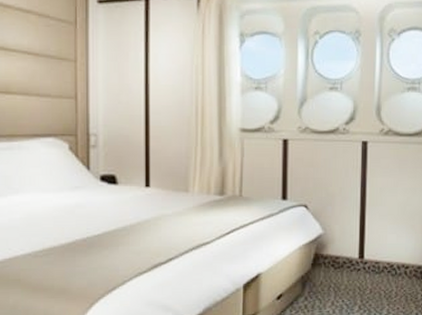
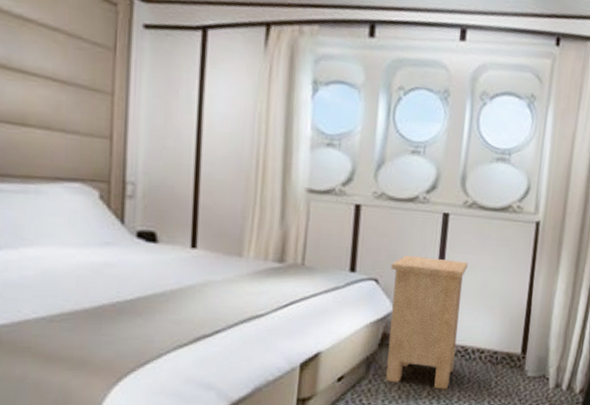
nightstand: none [318,181,388,304] -> present [386,254,468,390]

